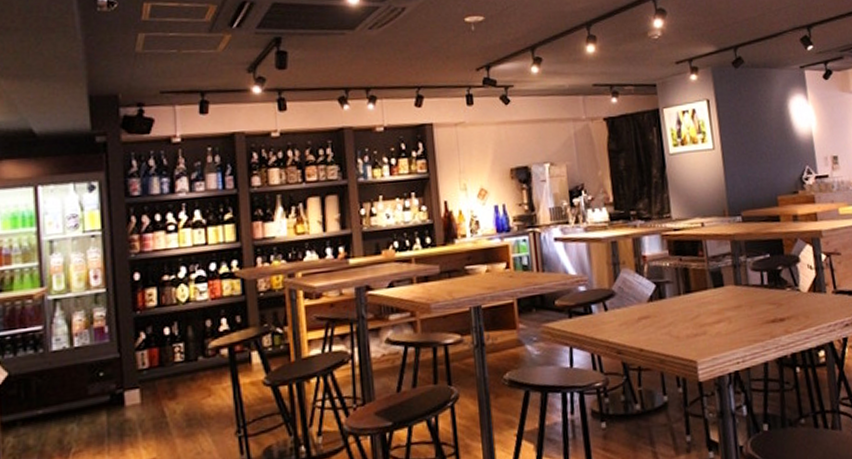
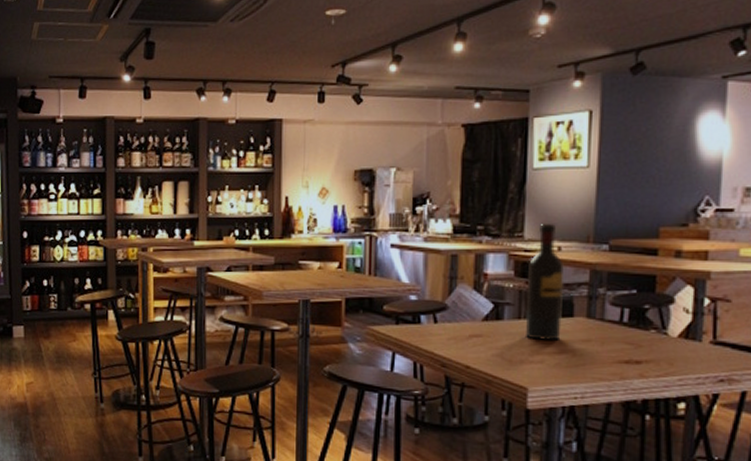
wine bottle: none [679,201,717,313] -> present [525,223,565,342]

